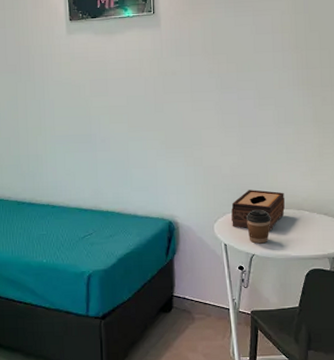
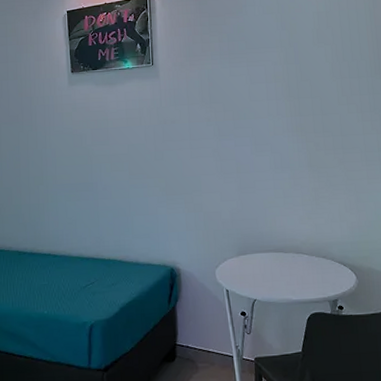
tissue box: present [231,190,286,232] -> none [232,234,285,276]
coffee cup: present [245,209,271,244] -> none [246,253,271,289]

